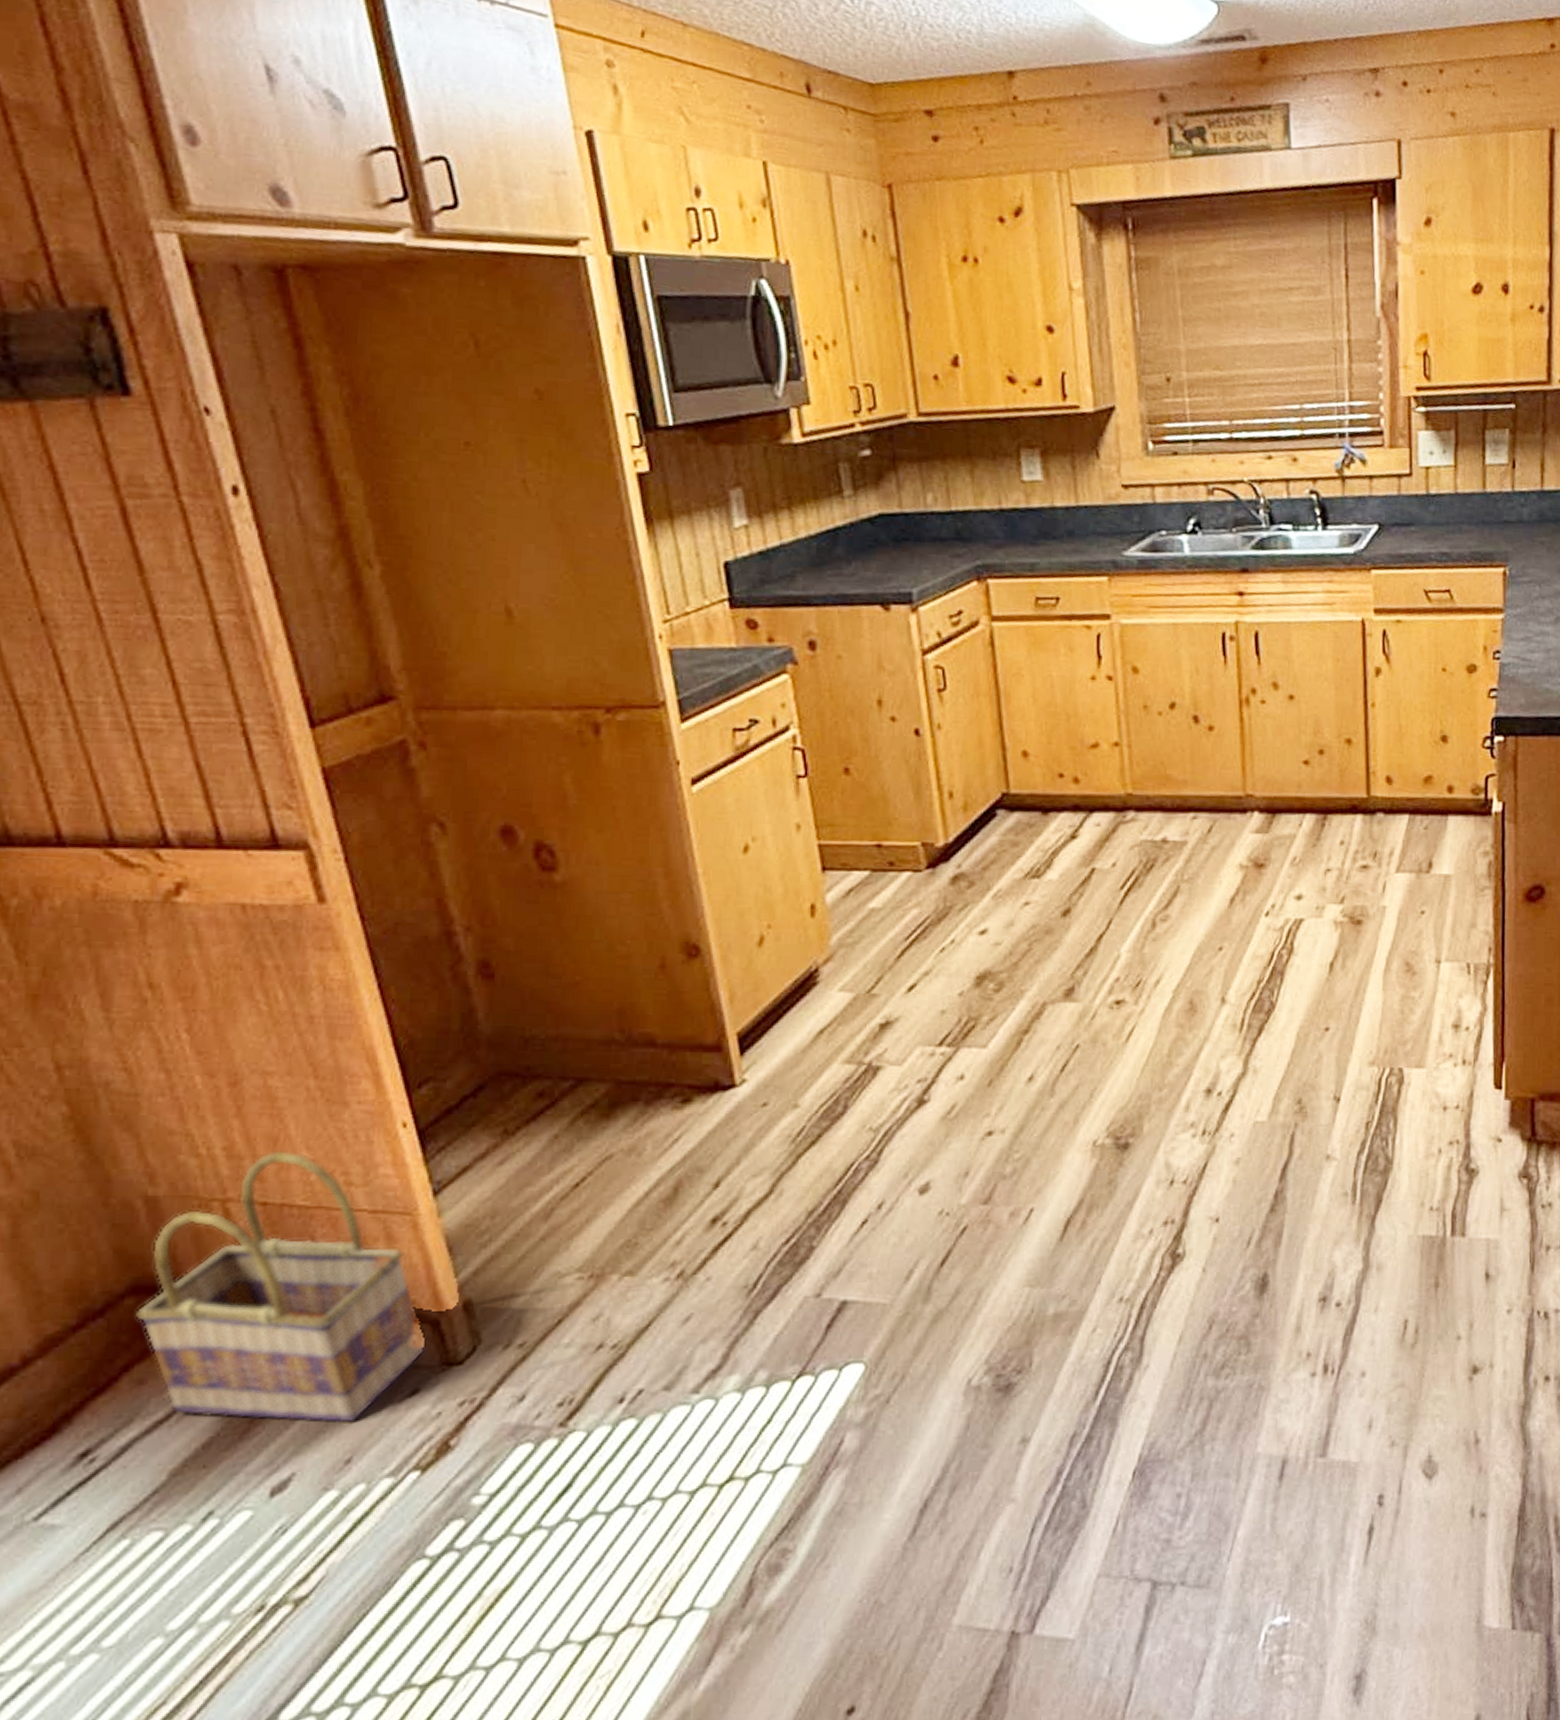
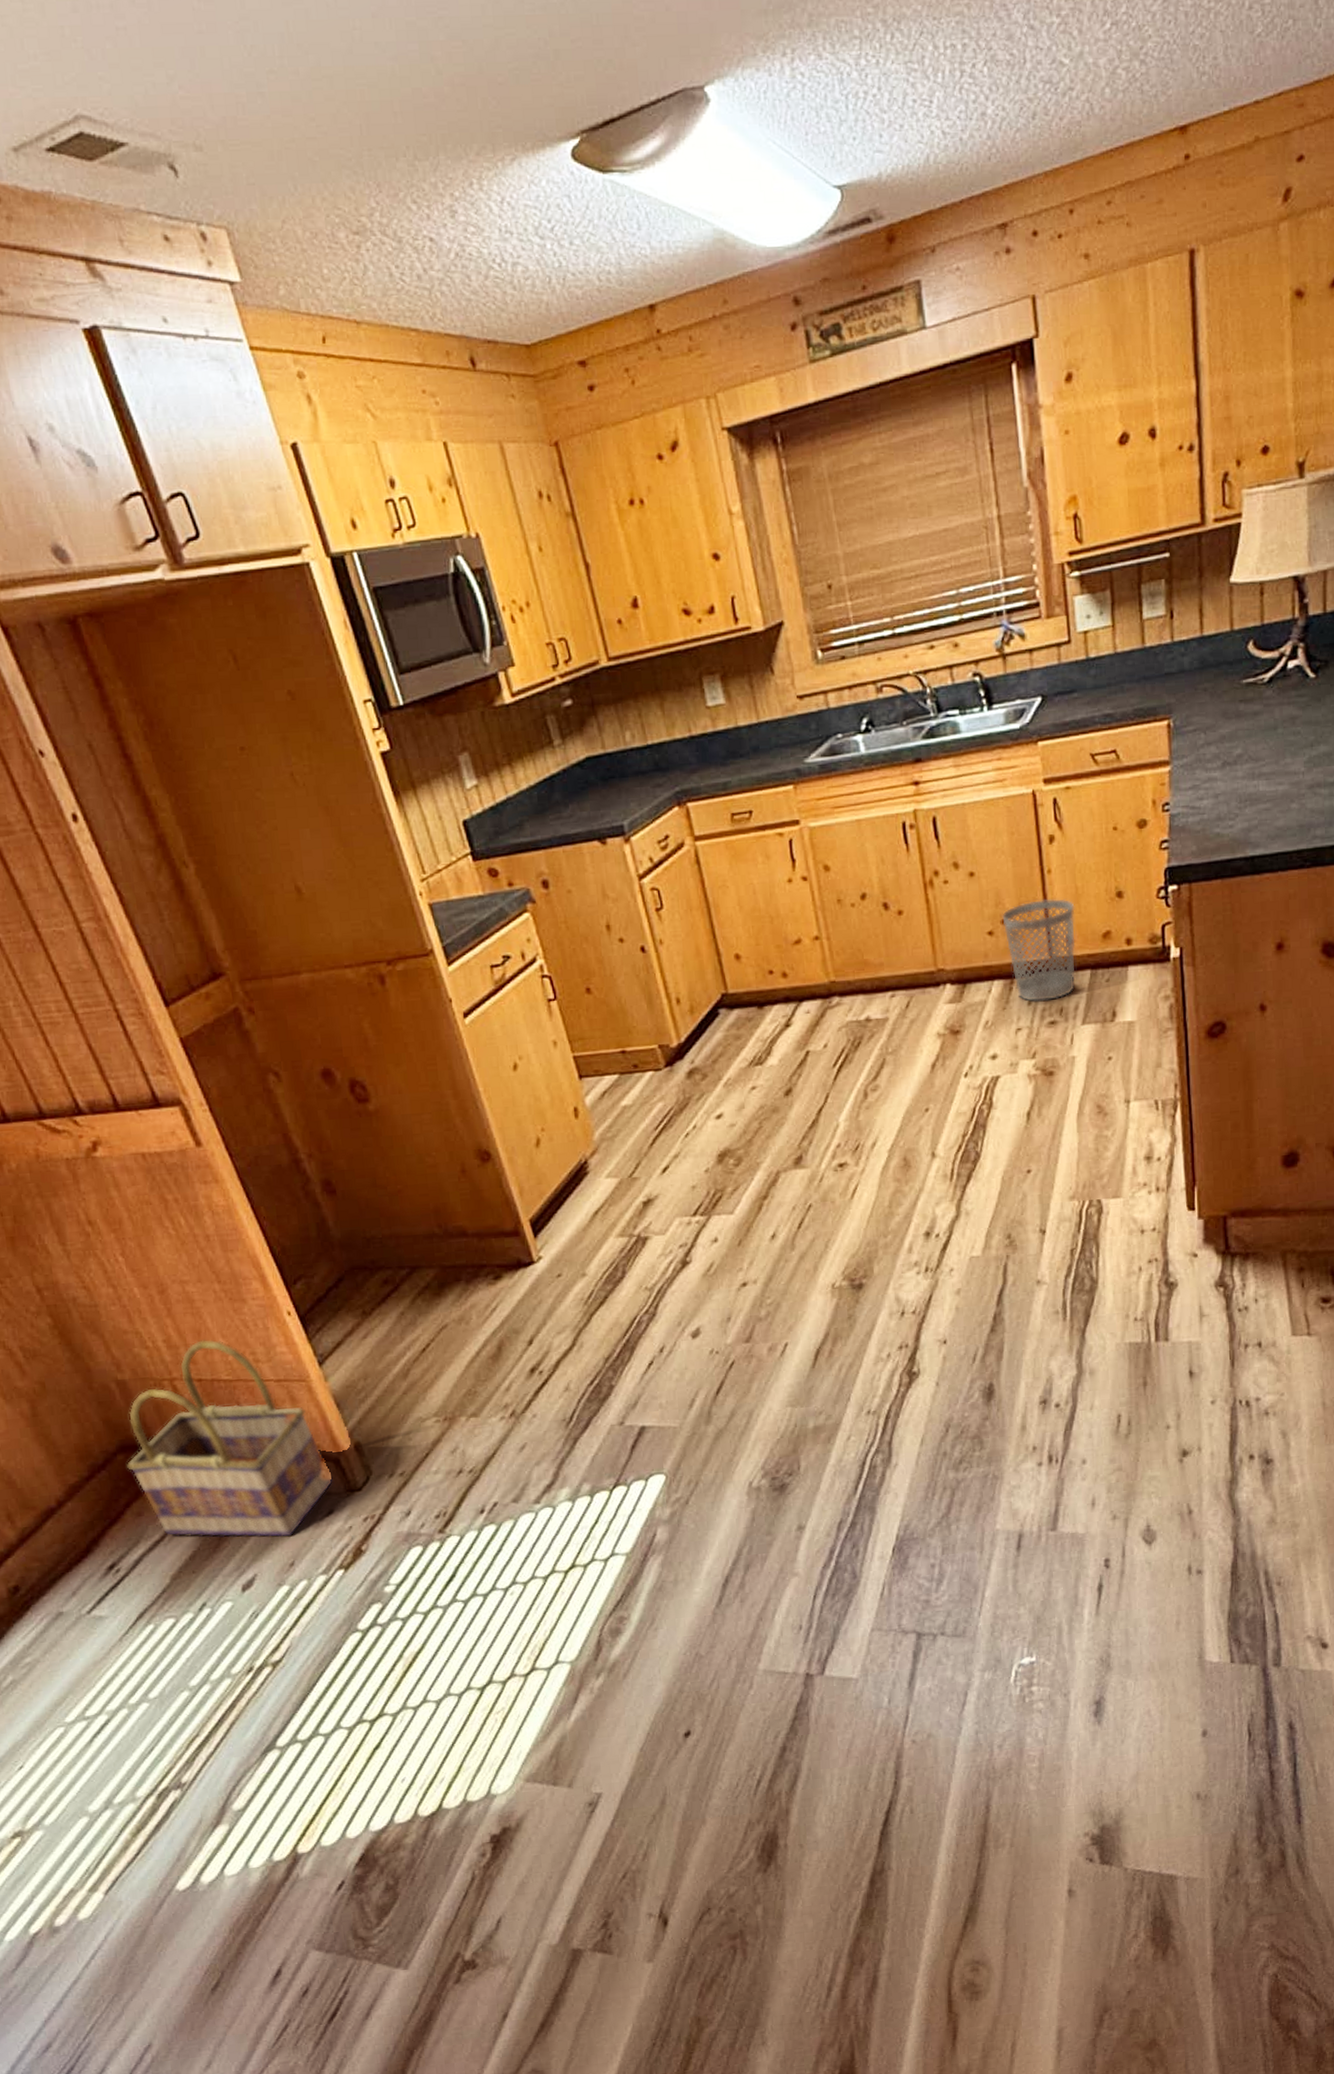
wastebasket: none [1320,734,1397,843] -> present [1002,898,1076,1002]

